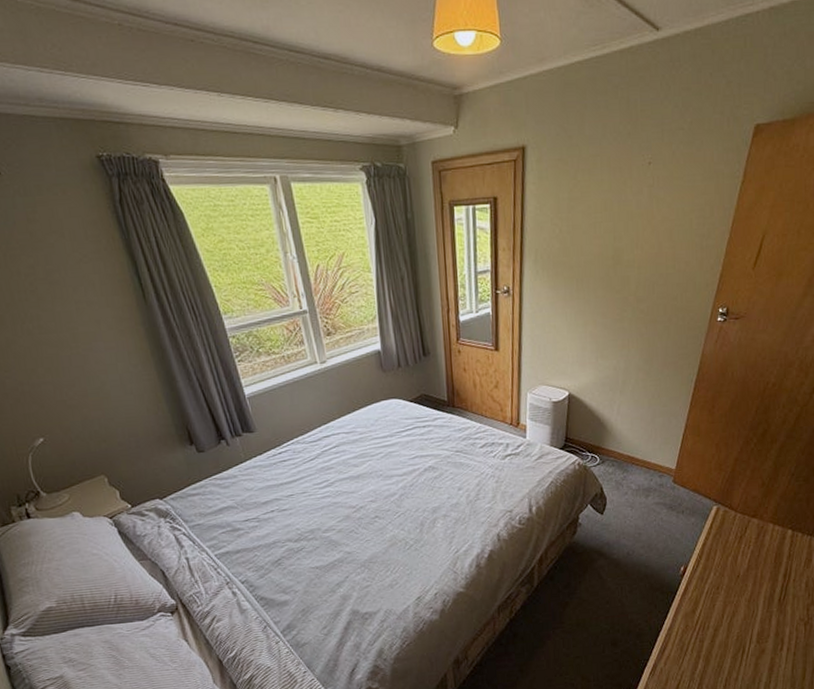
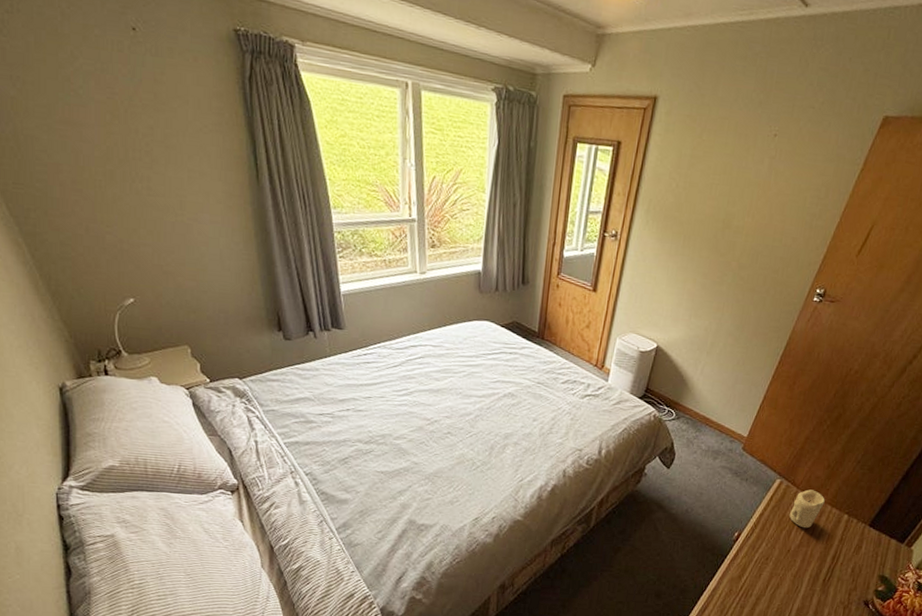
candle: none [732,510,766,551] -> present [789,489,825,529]

